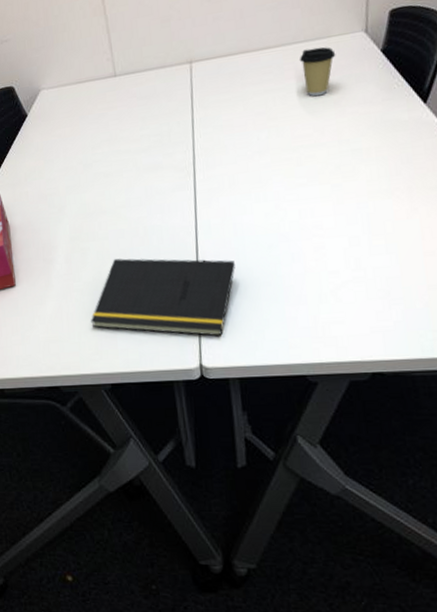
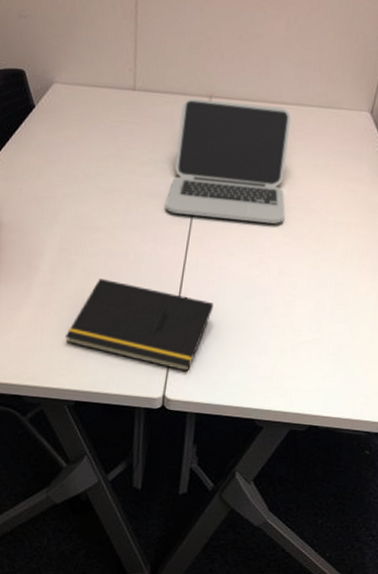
laptop: none [163,52,293,181] -> present [165,99,291,224]
coffee cup: present [299,47,336,97] -> none [309,114,342,164]

